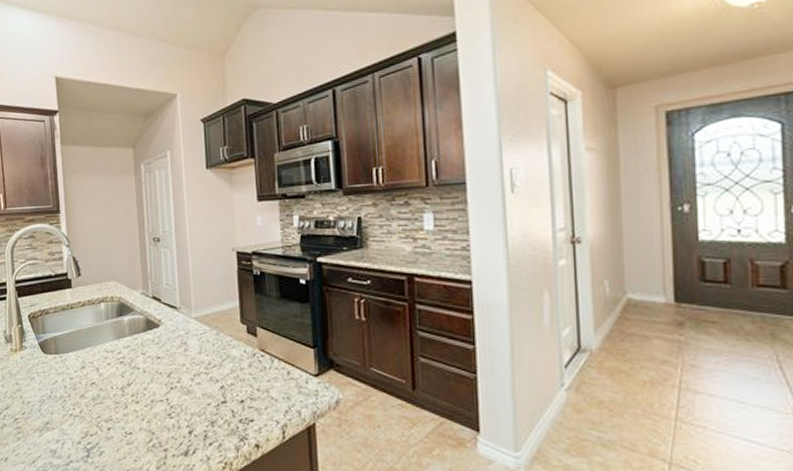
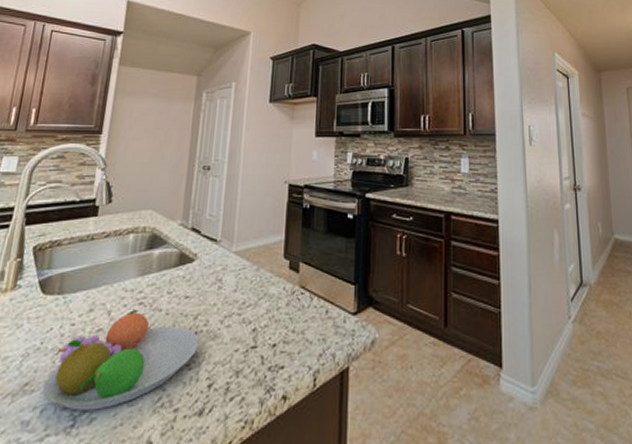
fruit bowl: none [60,368,176,446] -> present [43,310,199,411]

